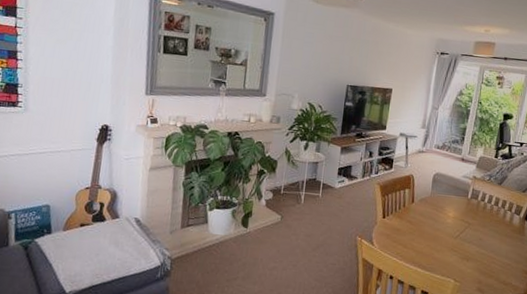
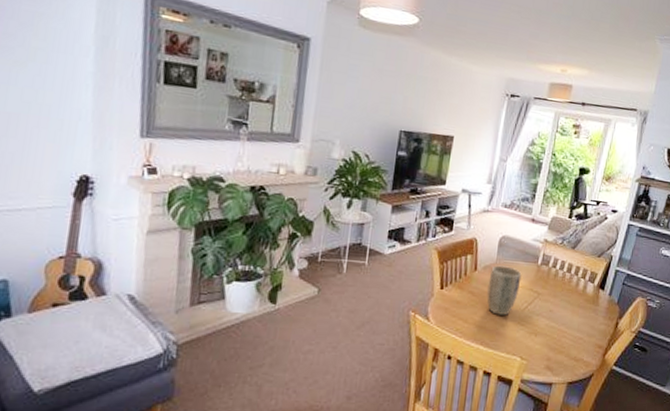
plant pot: none [423,198,454,242] -> present [487,265,522,316]

